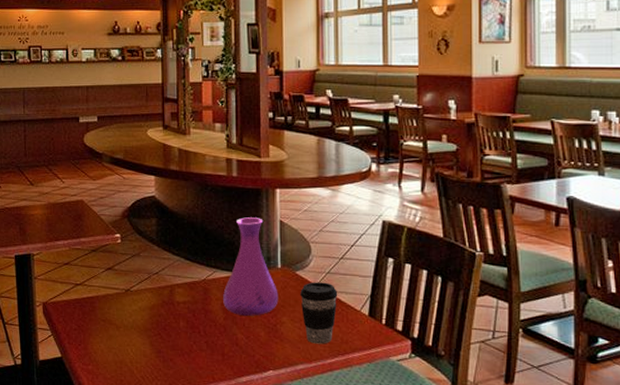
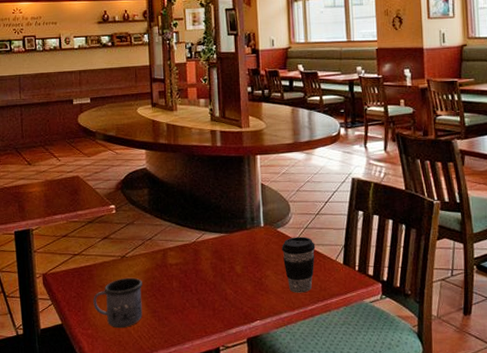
mug: none [94,313,147,367] -> present [93,277,143,328]
vase: present [223,217,279,316] -> none [212,182,263,272]

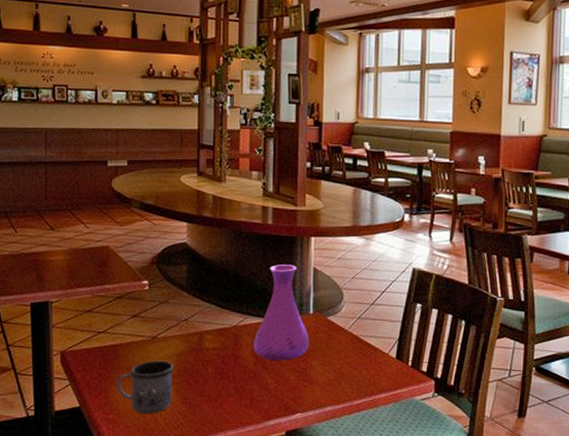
vase: none [212,182,263,272] -> present [254,264,310,361]
coffee cup: present [282,236,316,293] -> none [331,327,368,386]

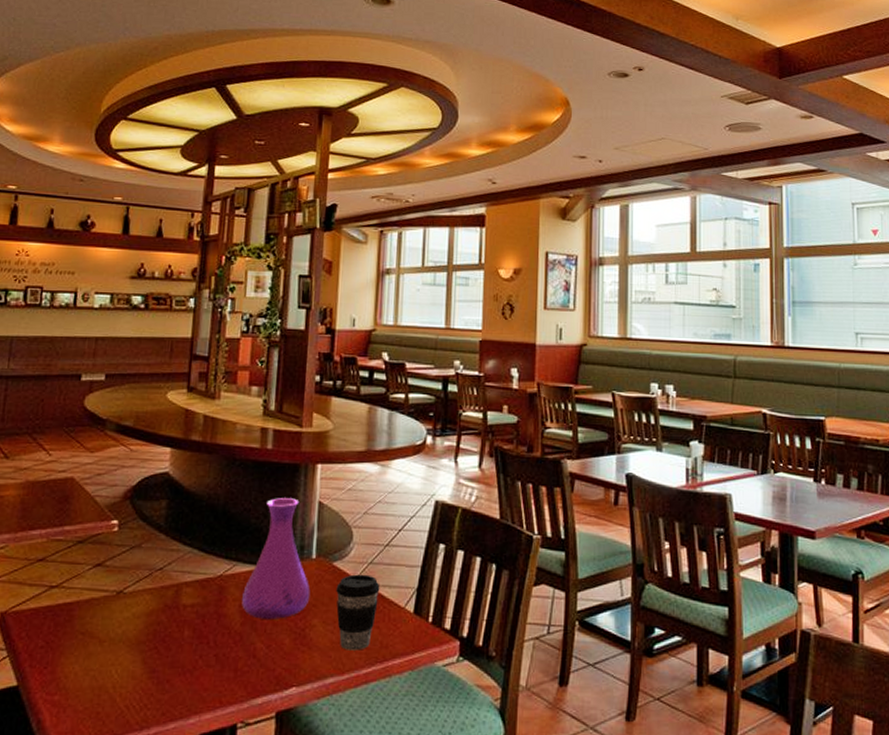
mug: present [117,360,174,415] -> none [67,621,142,694]
coffee cup: none [331,327,368,386] -> present [336,574,380,651]

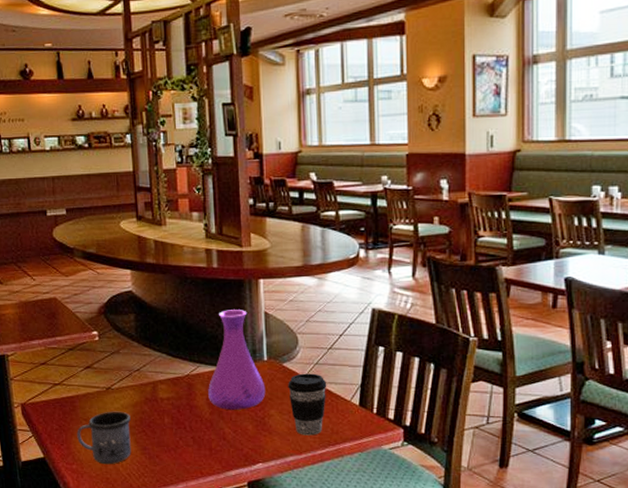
mug: none [67,621,142,694] -> present [77,411,132,465]

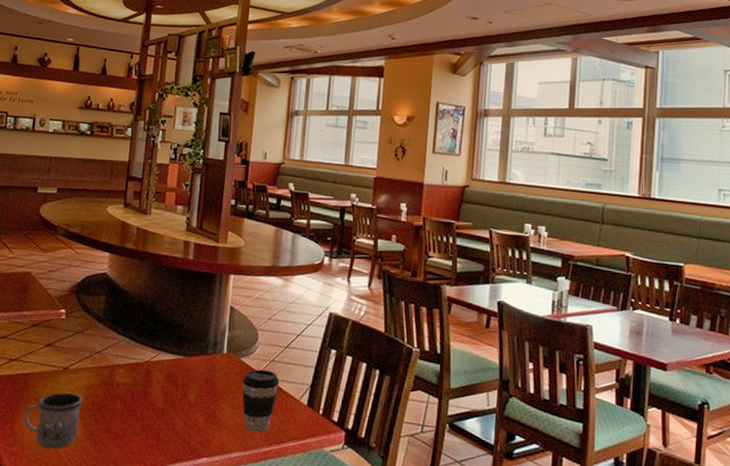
vase: present [208,310,266,410] -> none [164,301,221,401]

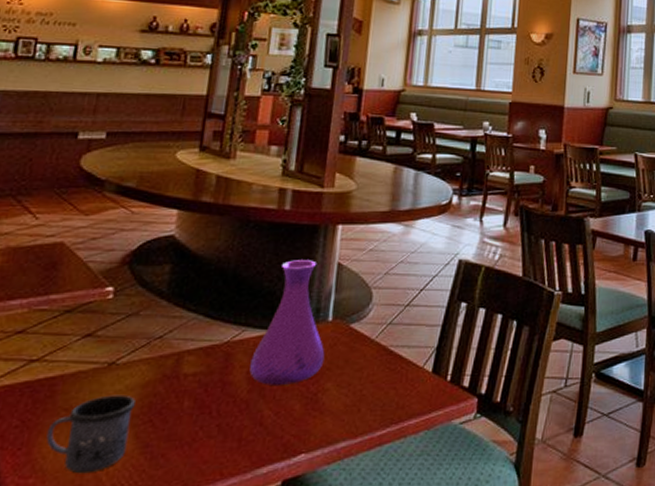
vase: none [164,301,221,401] -> present [249,260,325,385]
coffee cup: present [242,369,280,433] -> none [352,335,399,413]

